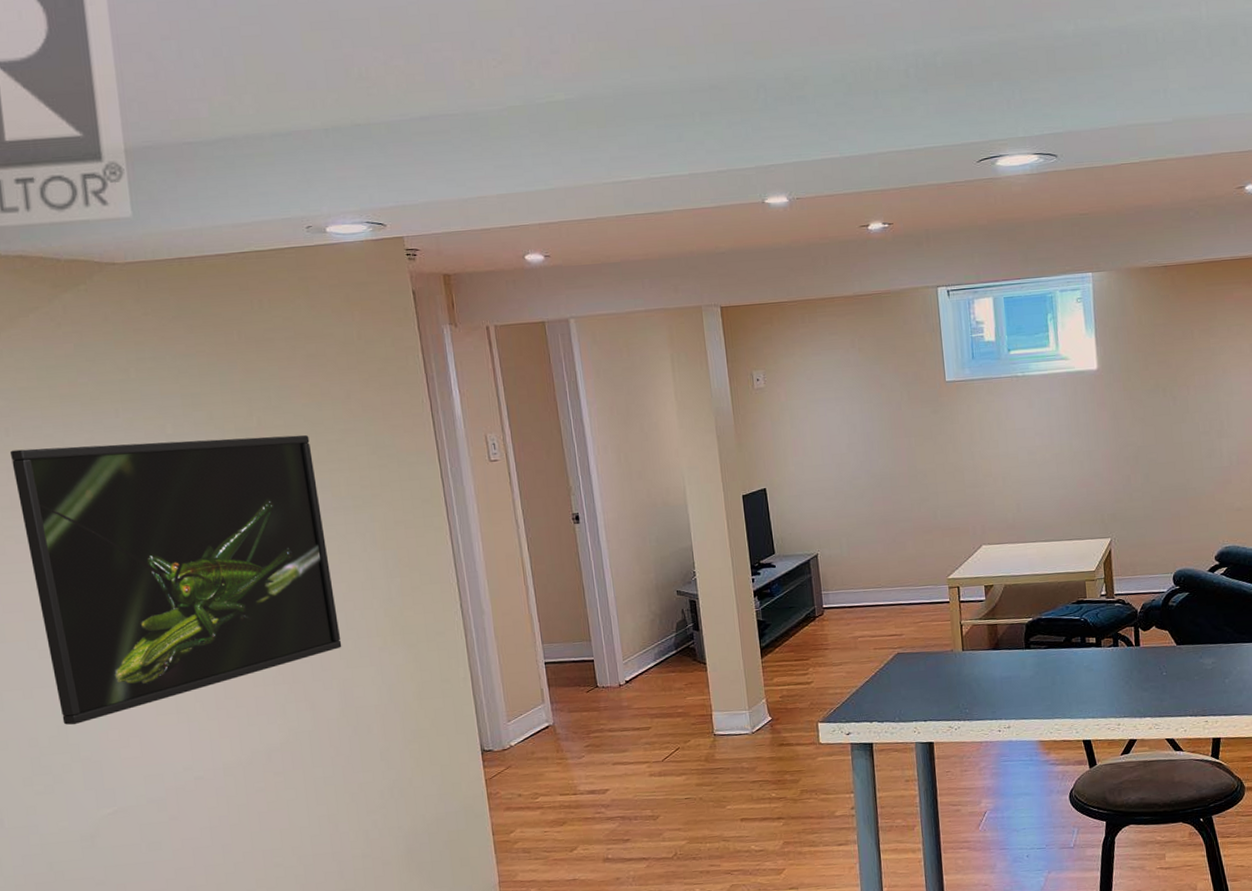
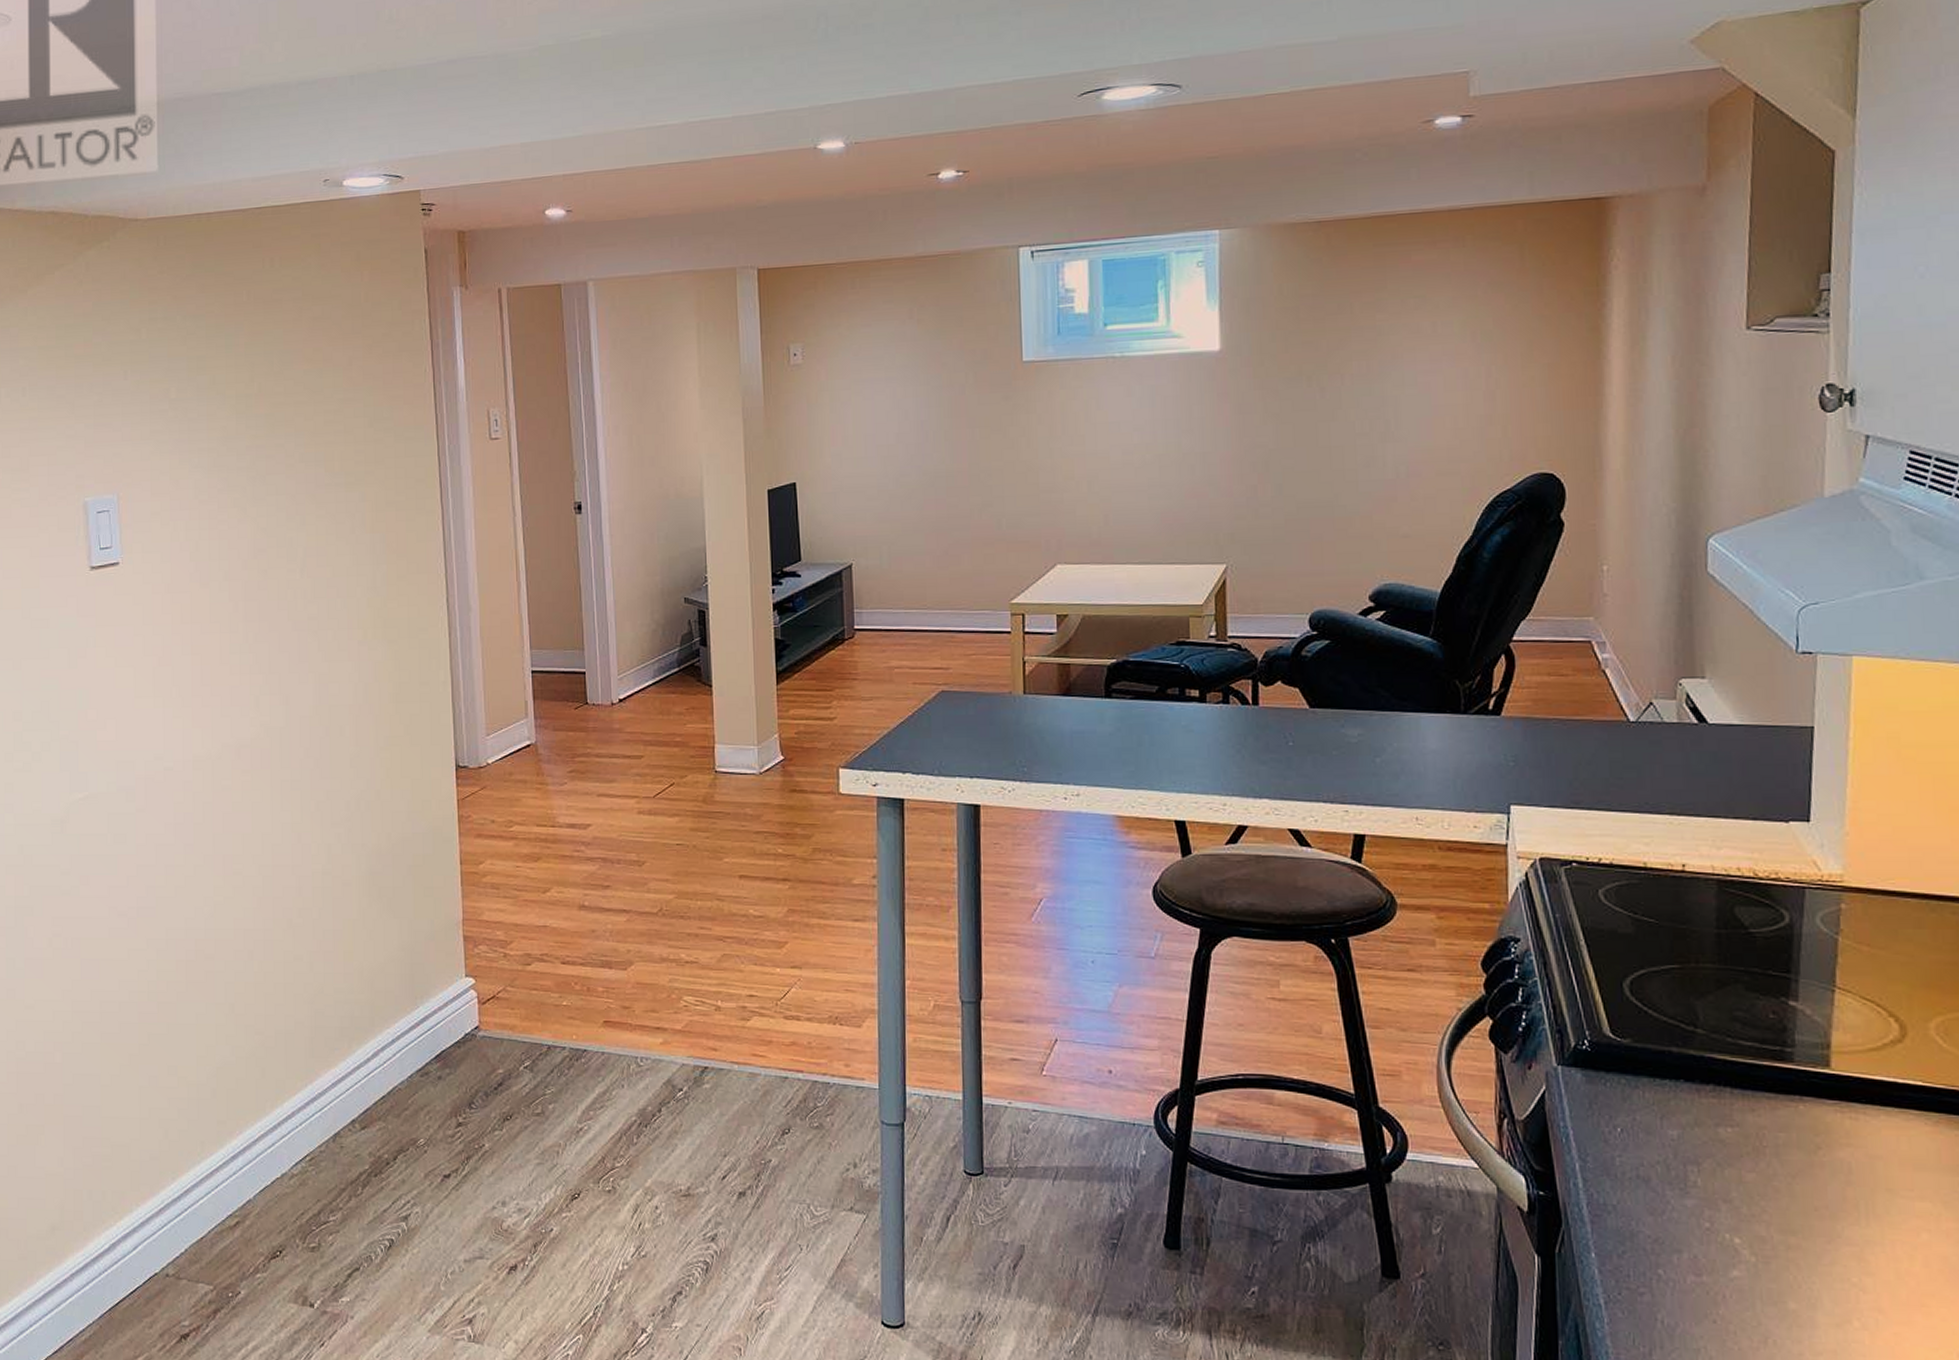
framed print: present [9,434,342,725] -> none [24,403,321,701]

